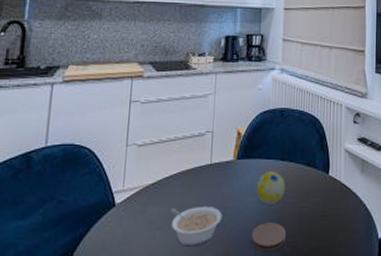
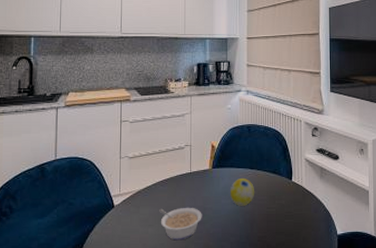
coaster: present [251,223,287,252] -> none [227,221,258,245]

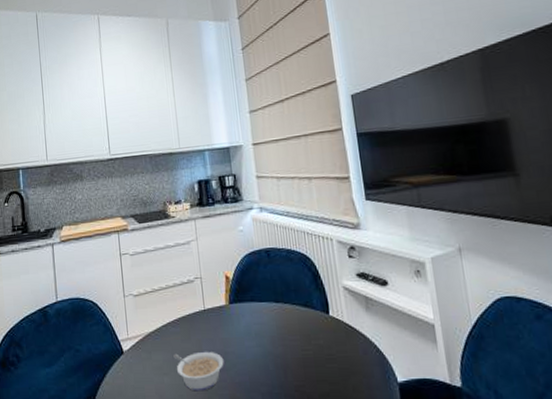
decorative ball: present [229,177,255,206] -> none [253,313,285,349]

